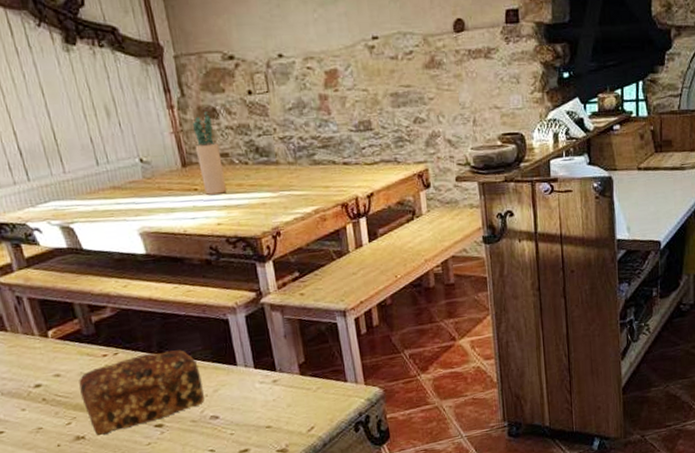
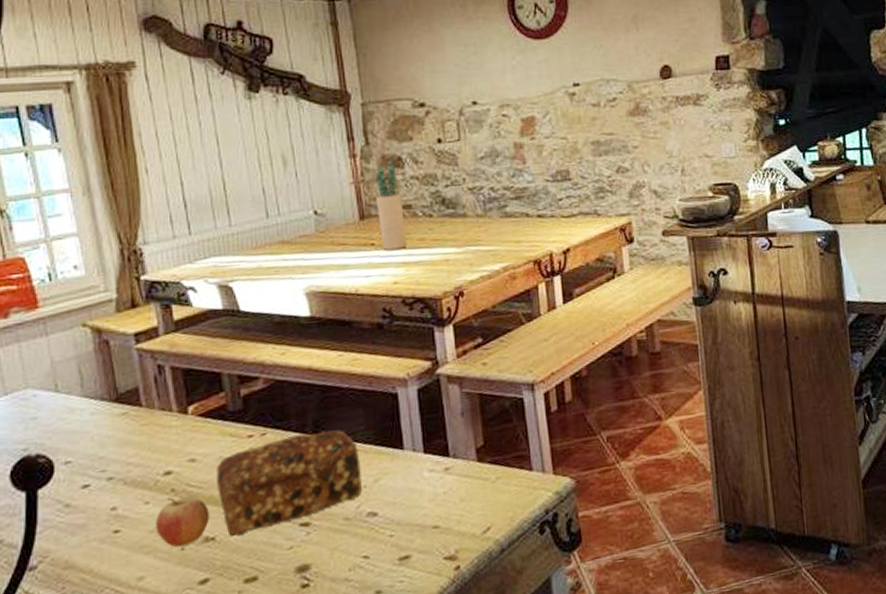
fruit: none [32,404,78,444] -> present [155,496,210,547]

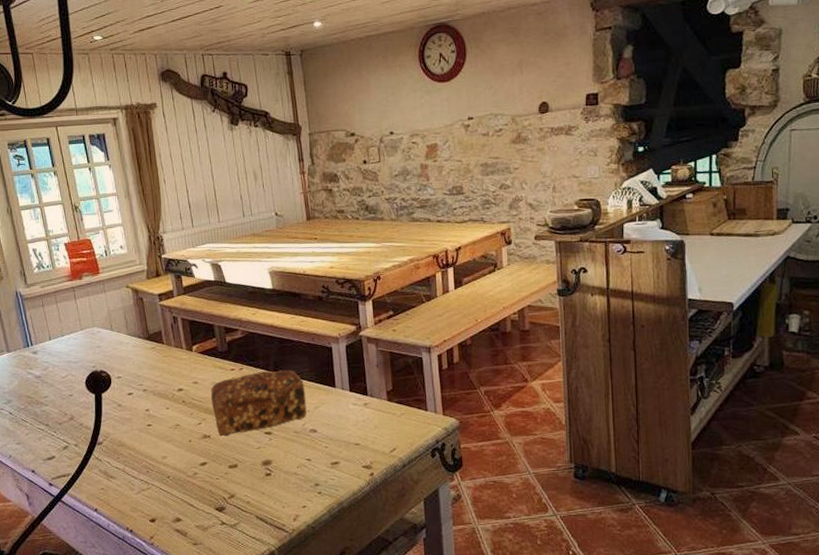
fruit: present [155,496,210,547] -> none [172,406,207,439]
vase: present [375,156,407,251] -> none [318,173,340,244]

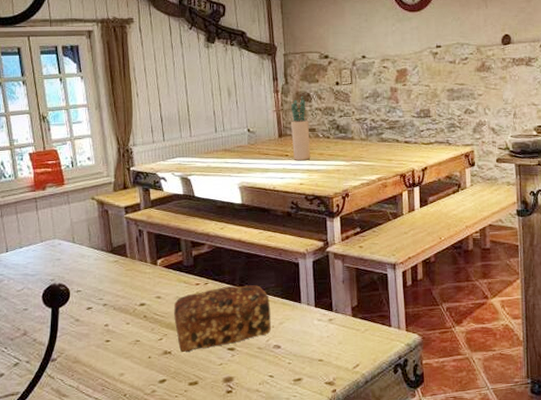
vase: none [318,173,340,244] -> present [290,93,311,161]

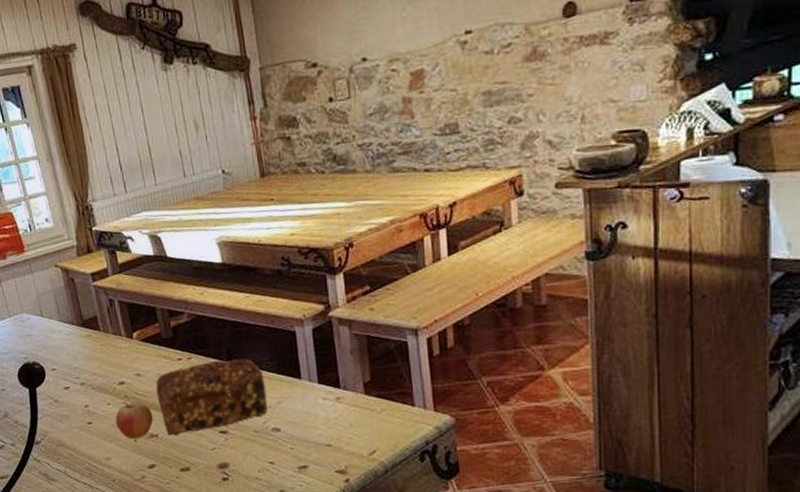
fruit: none [132,321,168,355] -> present [115,401,153,438]
vase: present [290,93,311,161] -> none [273,117,302,206]

